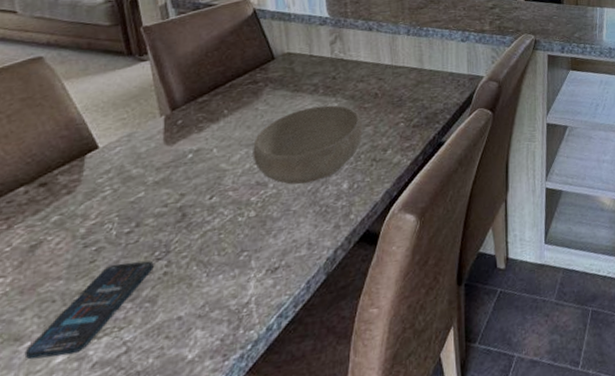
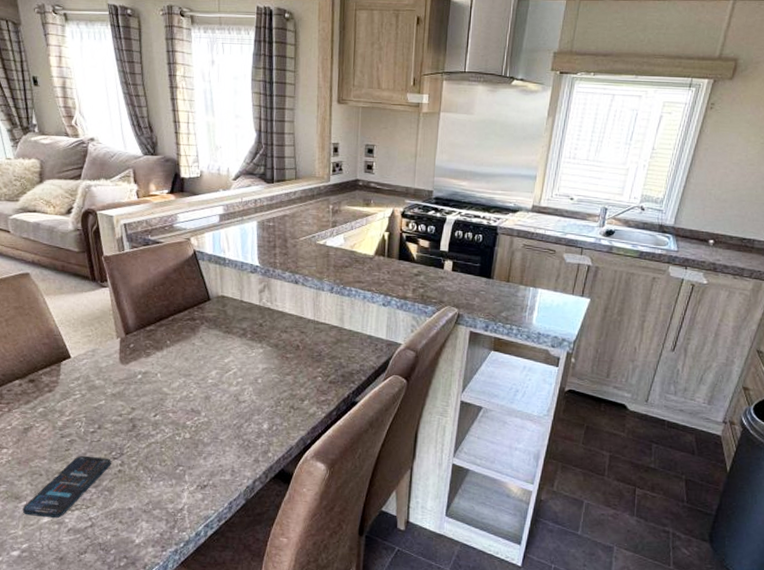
bowl: present [253,105,362,184] -> none [189,349,283,418]

